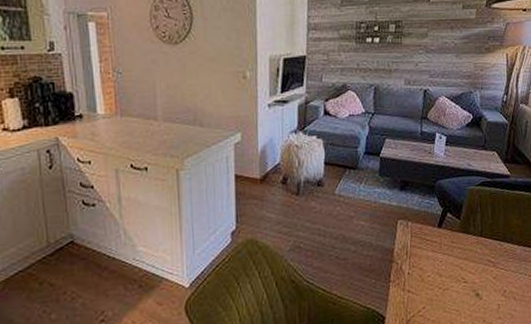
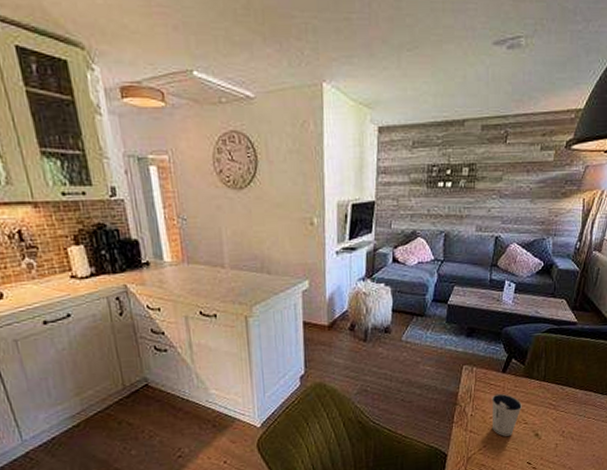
dixie cup: none [429,249,460,297] -> present [492,393,522,436]

